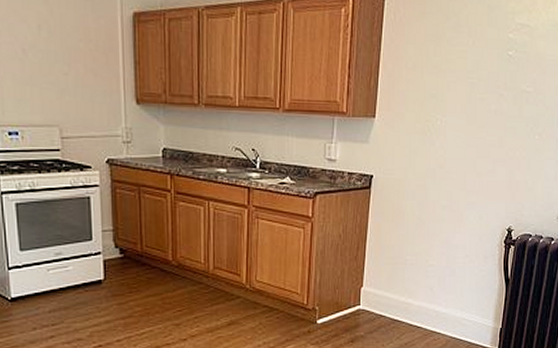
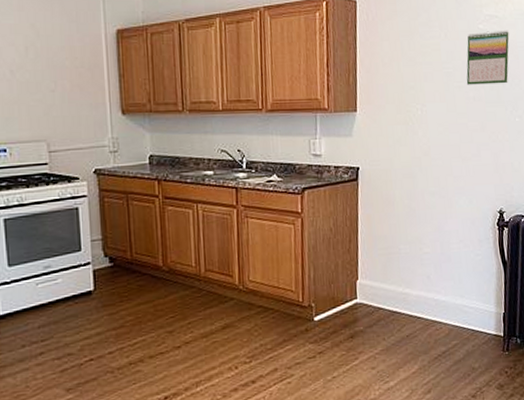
calendar: none [489,41,539,99] -> present [466,30,510,85]

